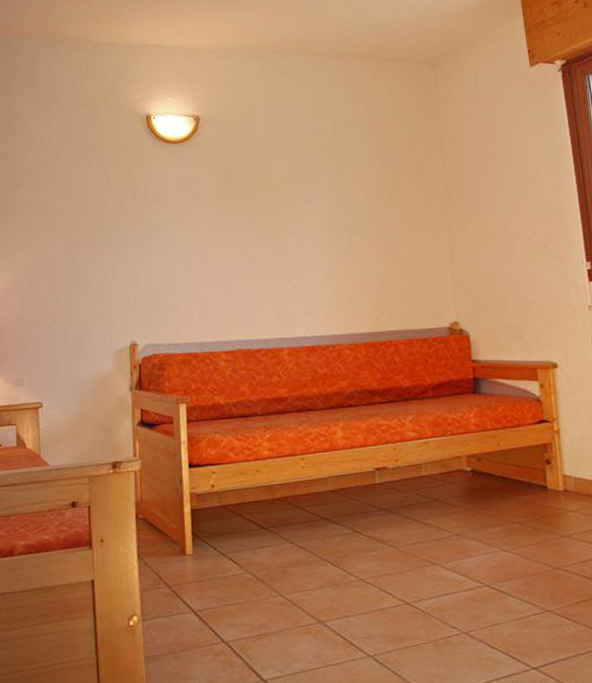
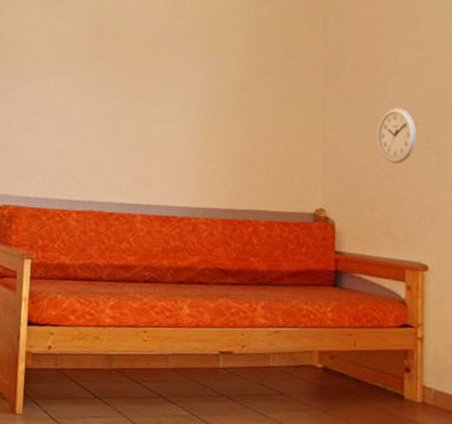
wall clock: none [499,219,535,272] -> present [377,107,417,164]

